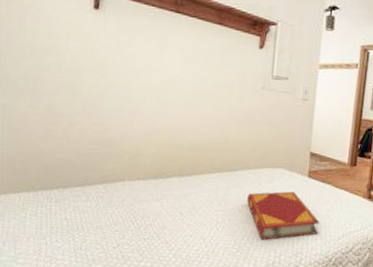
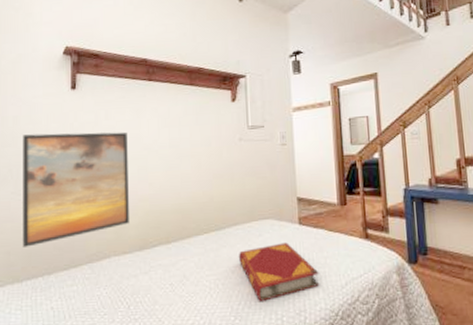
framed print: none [39,49,150,160] -> present [22,131,129,247]

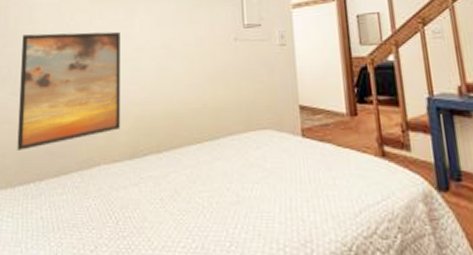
hardback book: present [238,242,320,301] -> none [233,157,329,226]

